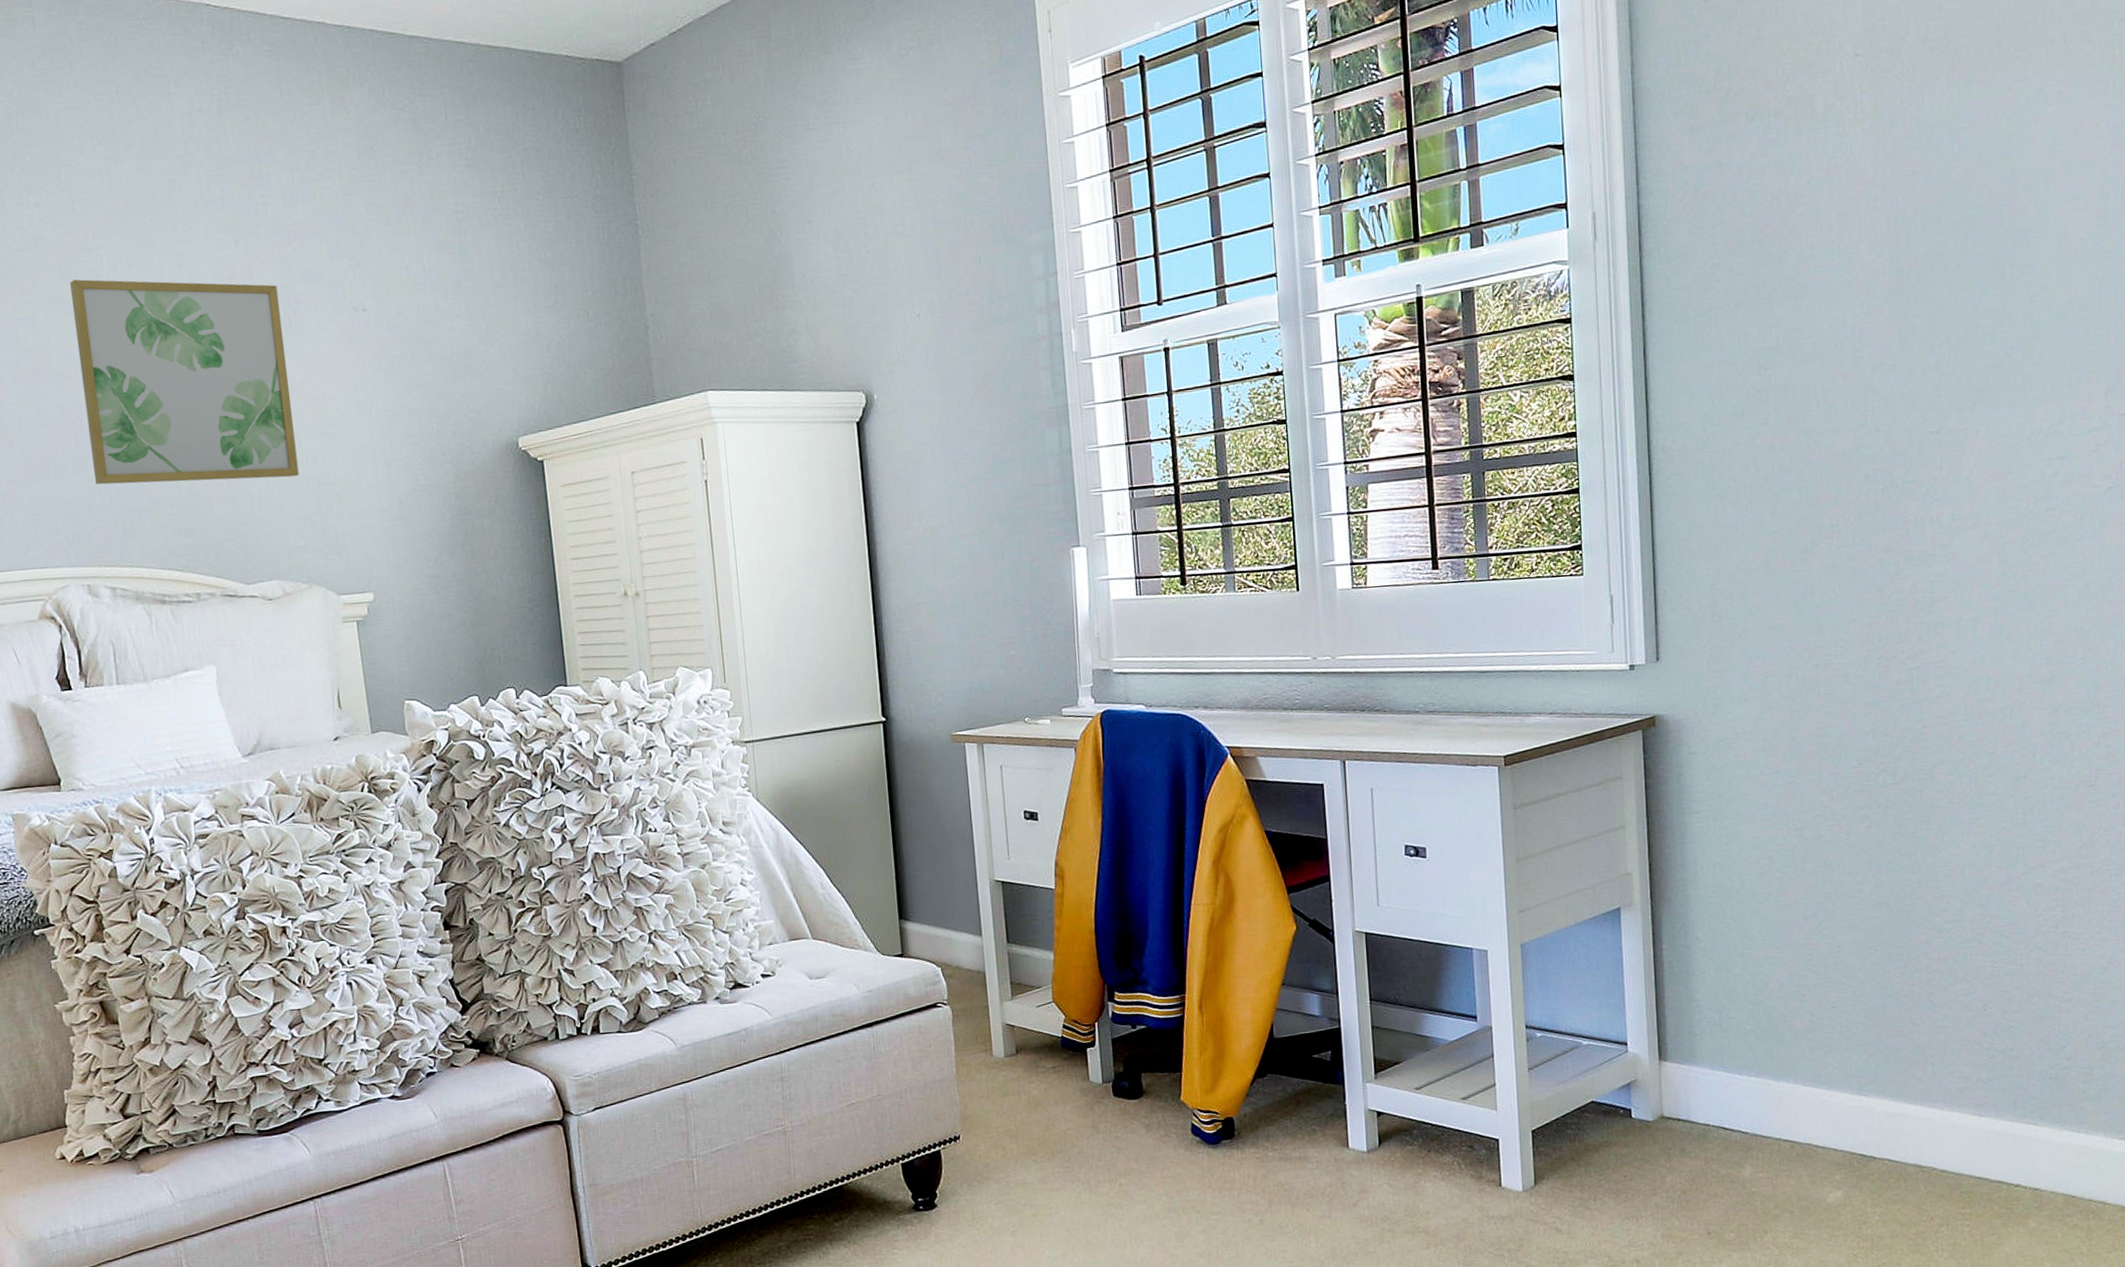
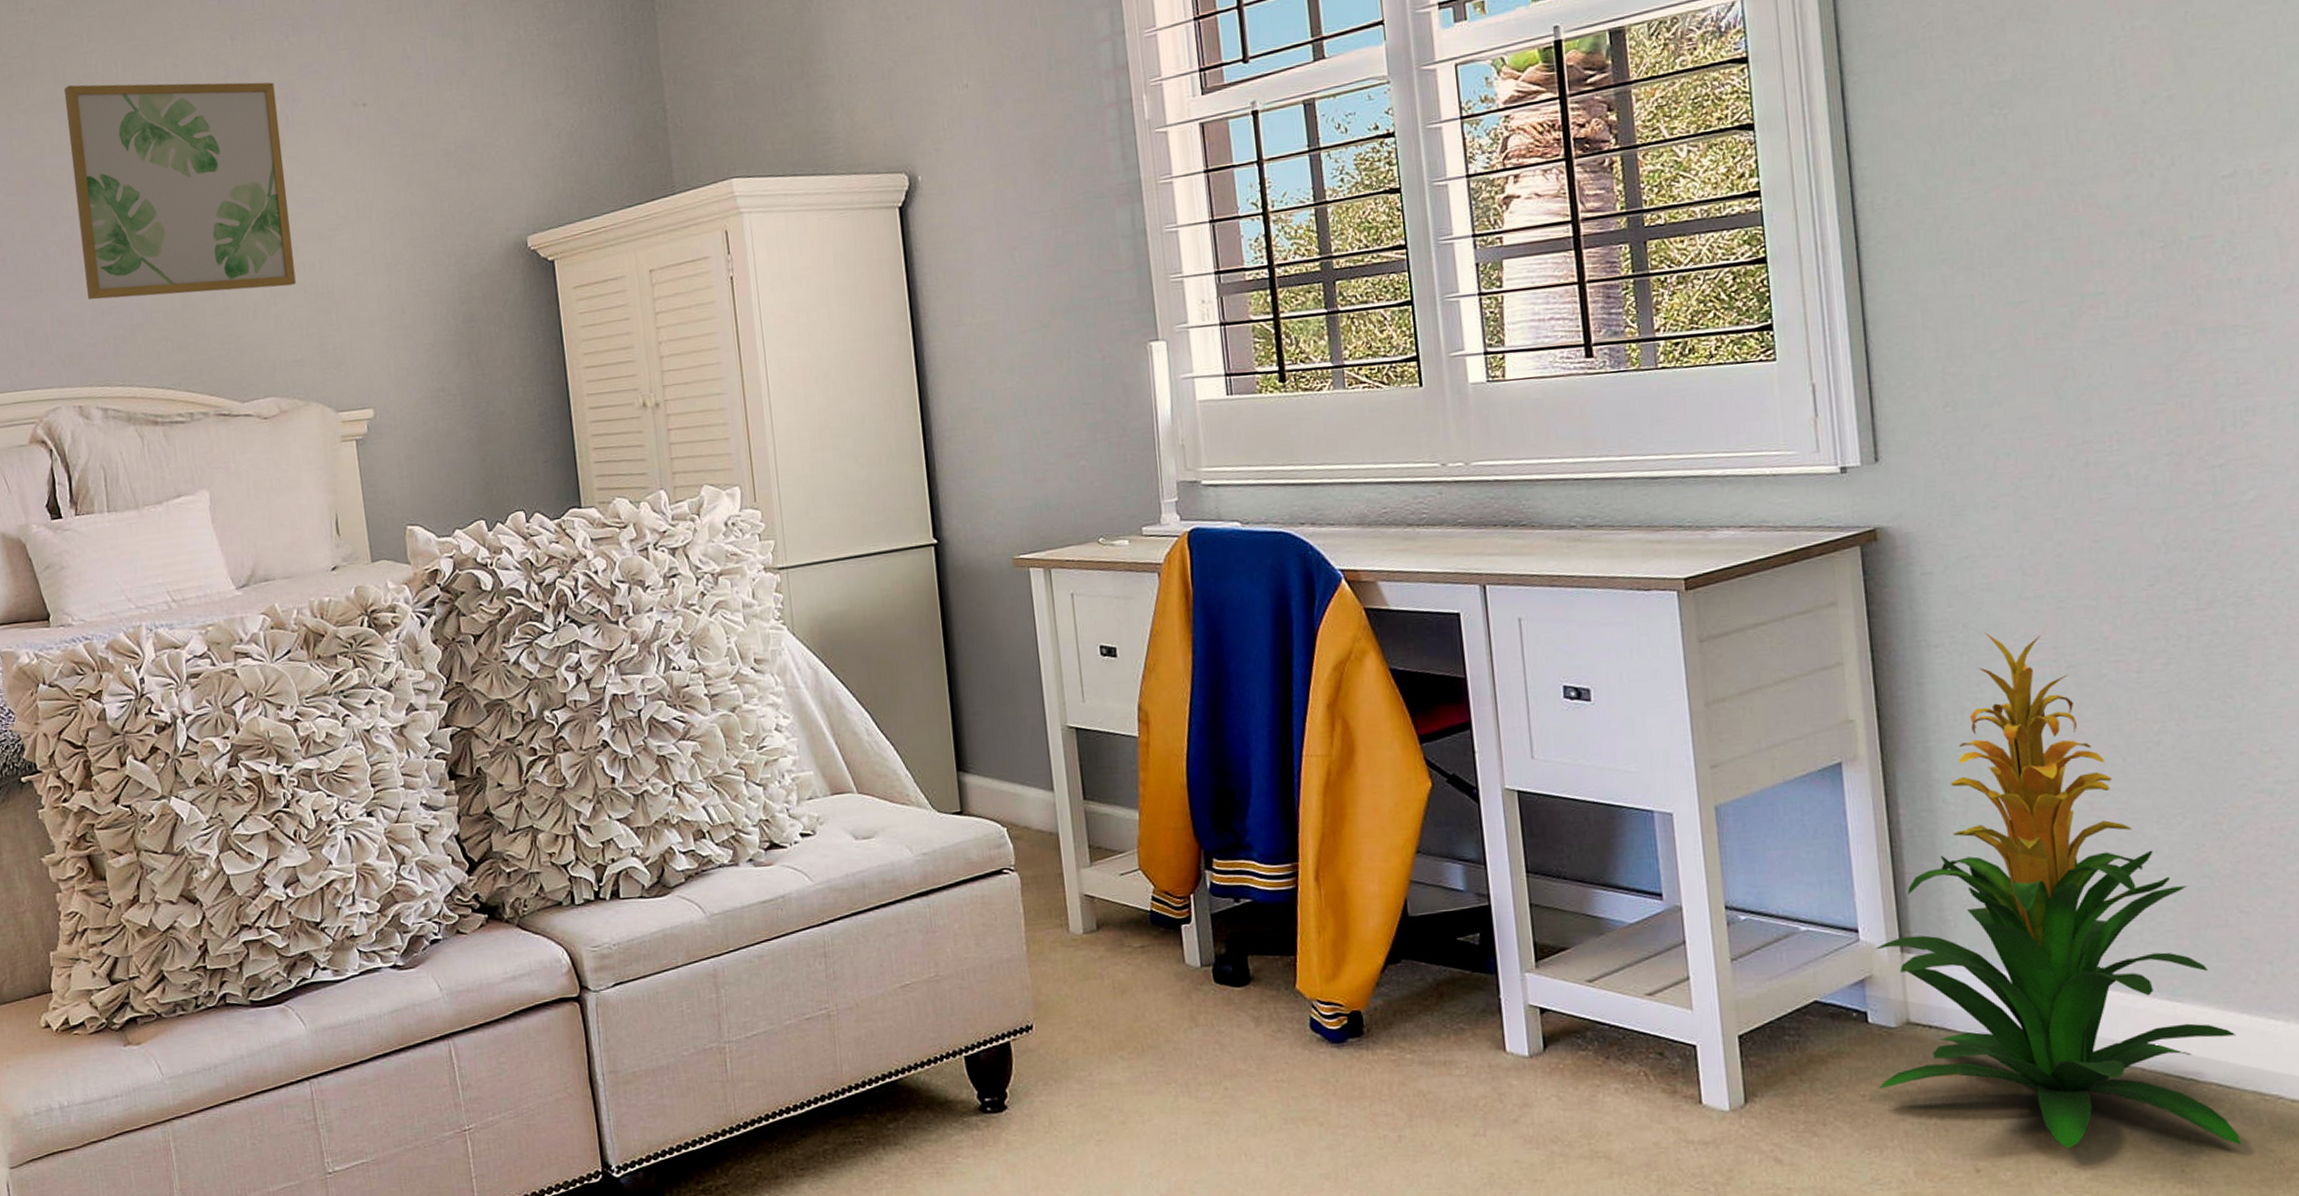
indoor plant: none [1638,801,1905,1214] -> present [1874,632,2242,1149]

